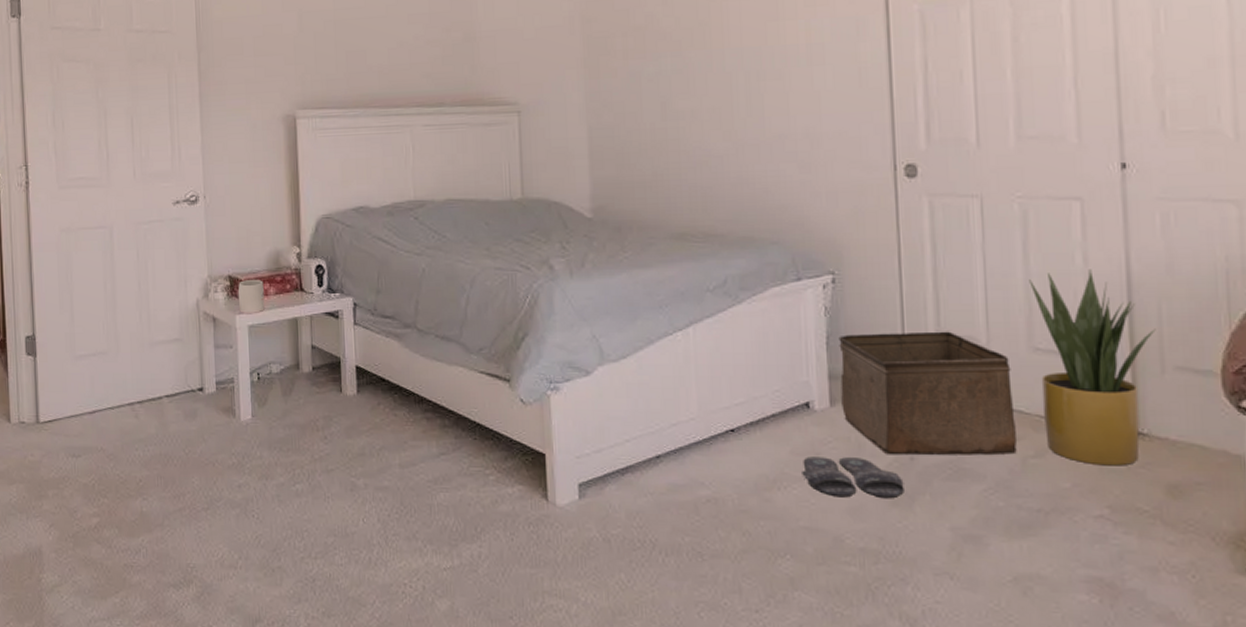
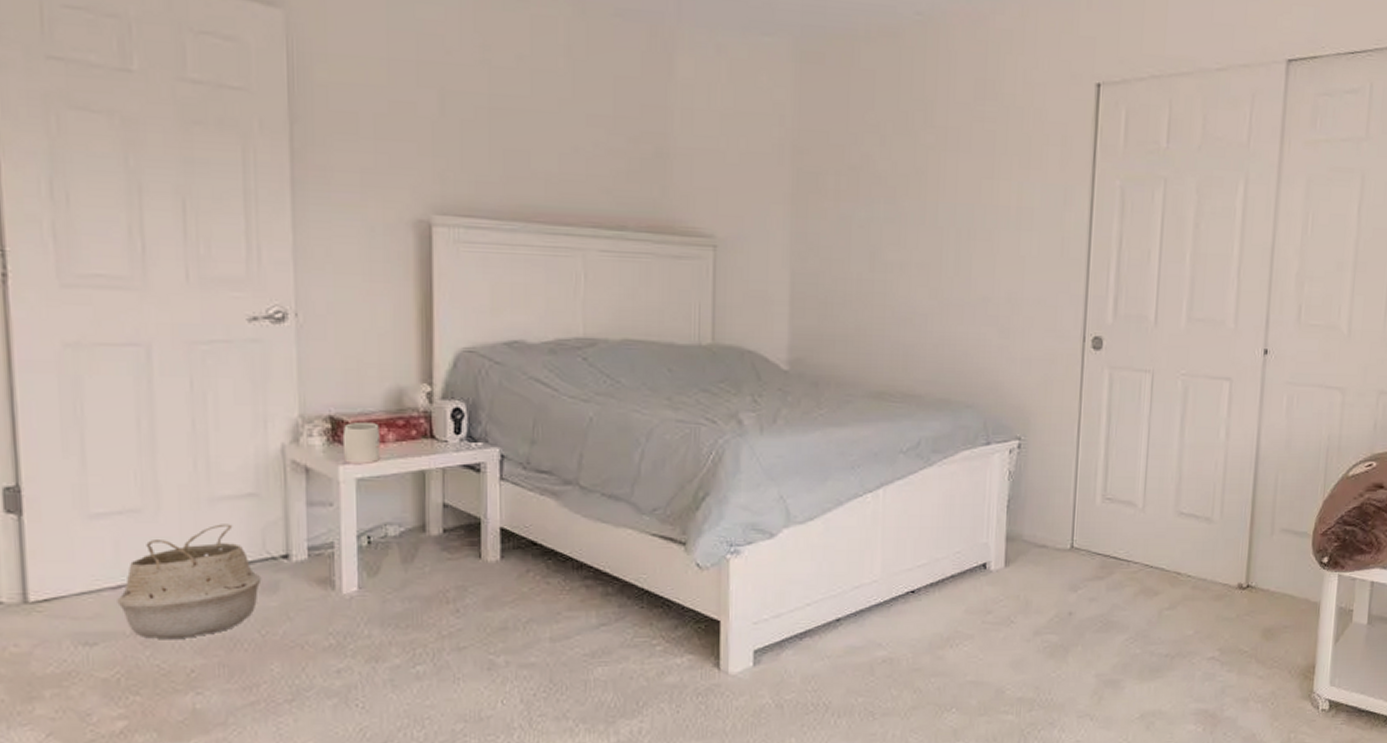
woven basket: none [92,363,185,454] -> present [117,524,262,639]
slippers: present [802,456,904,499] -> none [973,614,1061,652]
storage bin: present [838,331,1017,456] -> none [1015,496,1159,611]
planter: present [1029,269,1156,466] -> none [1179,443,1272,615]

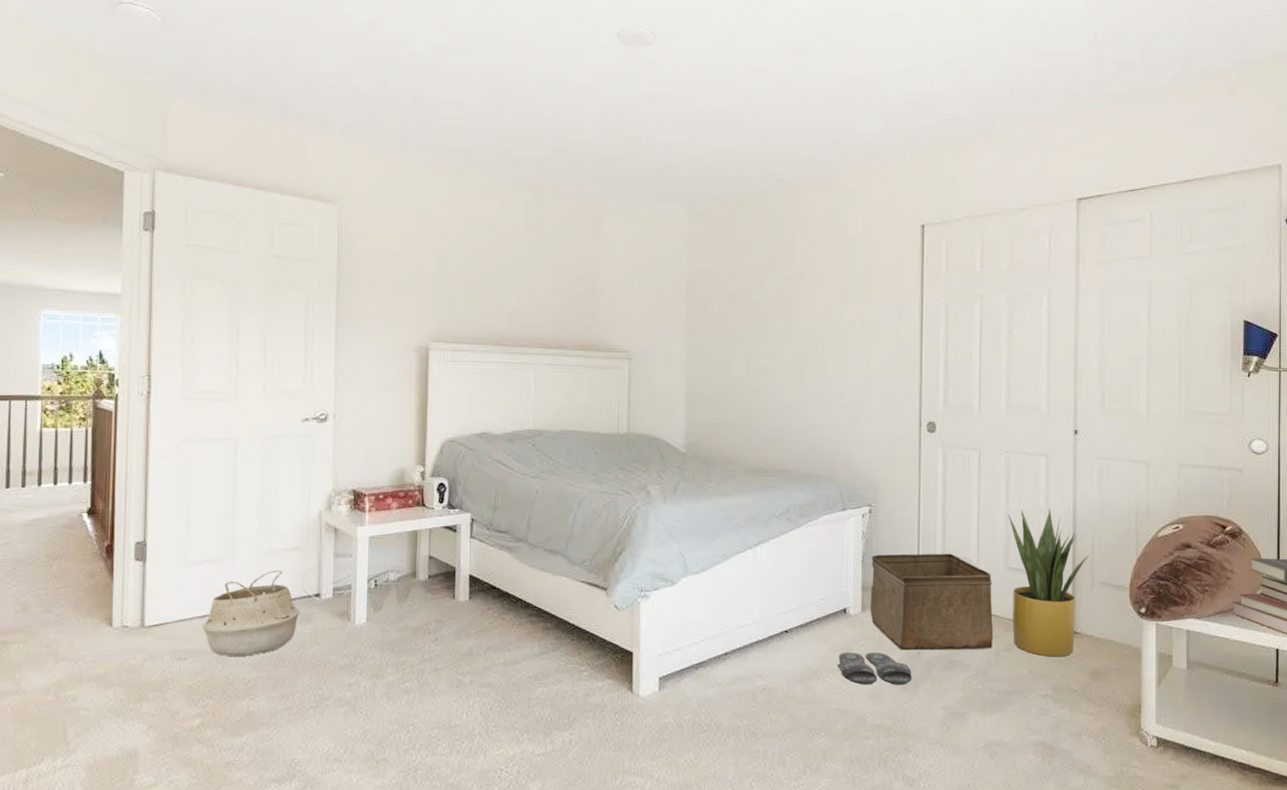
mug: present [342,421,381,465] -> none [360,494,388,526]
slippers: none [973,614,1061,652] -> present [837,652,912,685]
storage bin: none [1015,496,1159,611] -> present [870,553,993,651]
planter: none [1179,443,1272,615] -> present [1008,508,1090,657]

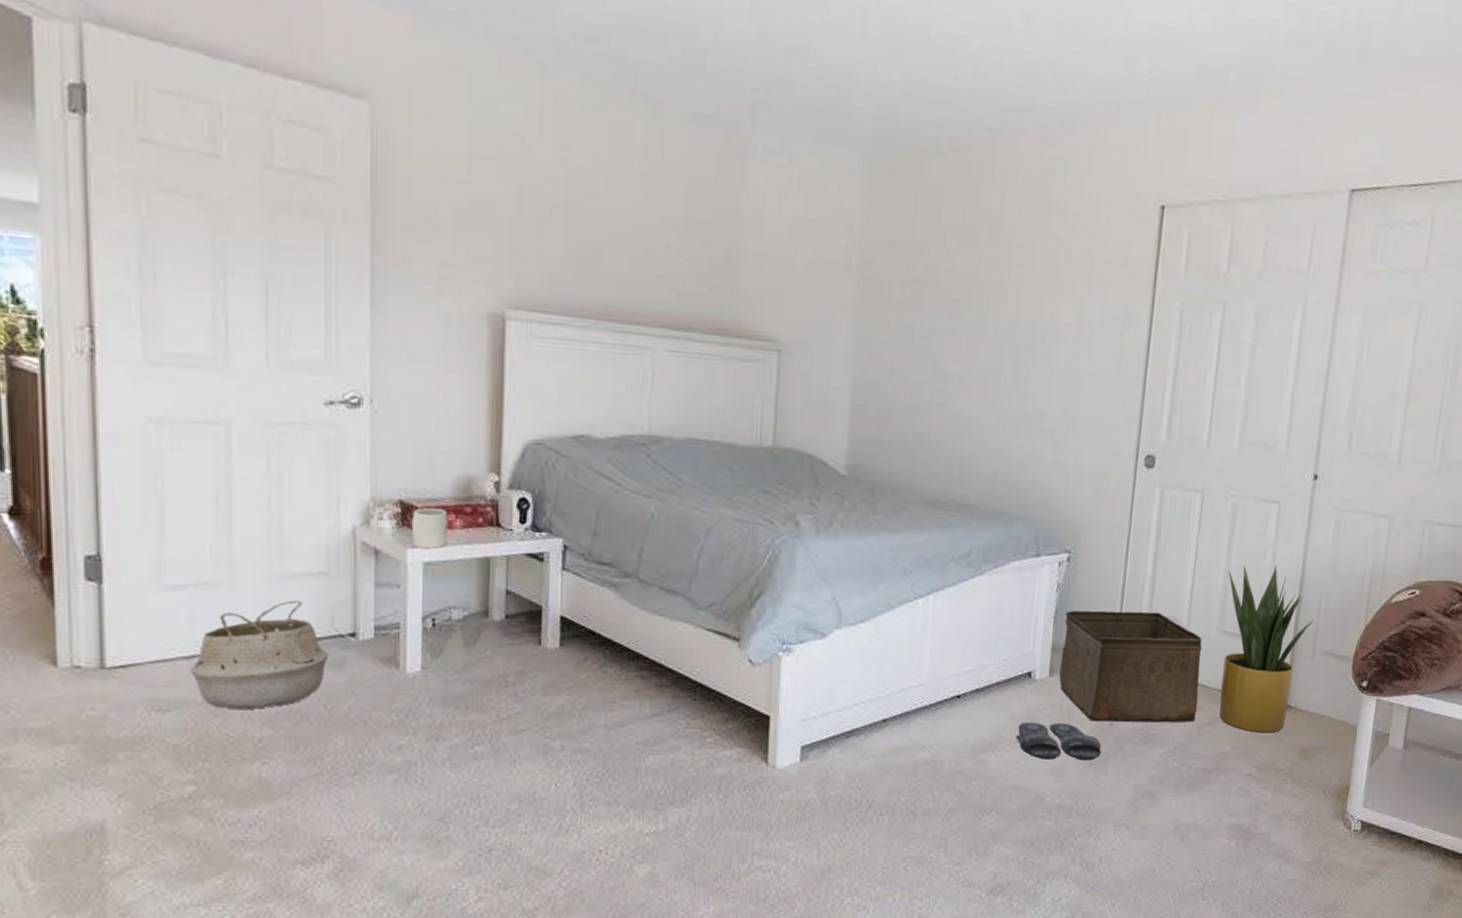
mug: none [360,494,388,526] -> present [411,507,449,549]

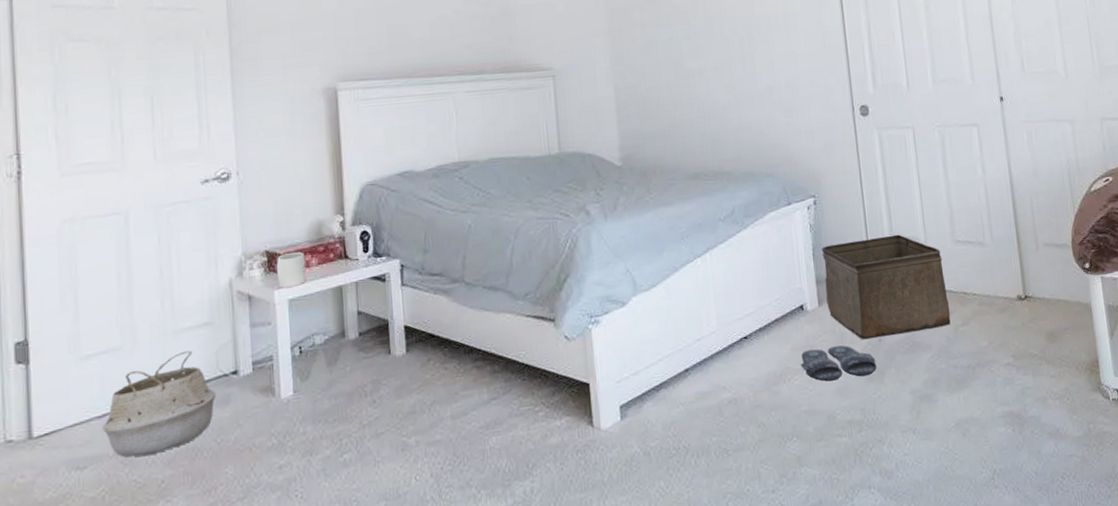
planter: present [1219,565,1315,733] -> none [949,177,1031,325]

